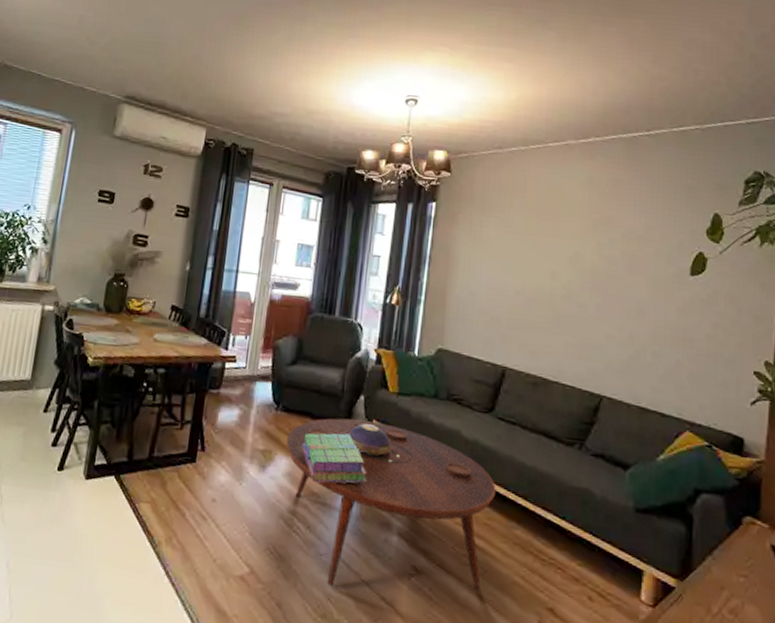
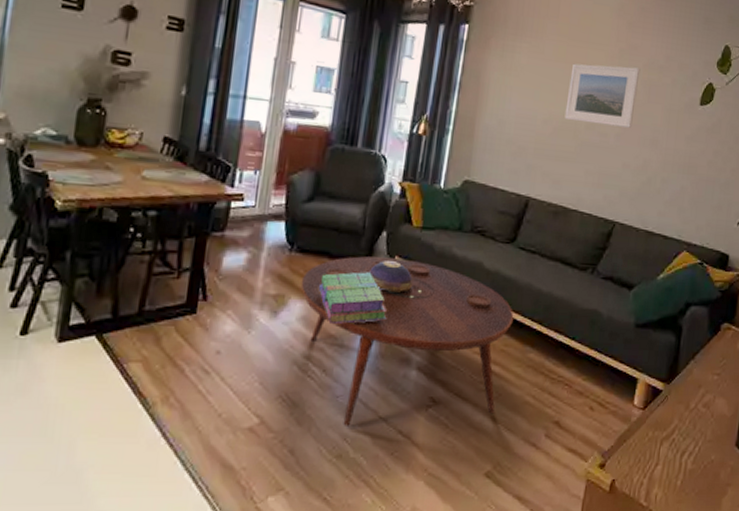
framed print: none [538,235,618,299] -> present [564,63,641,128]

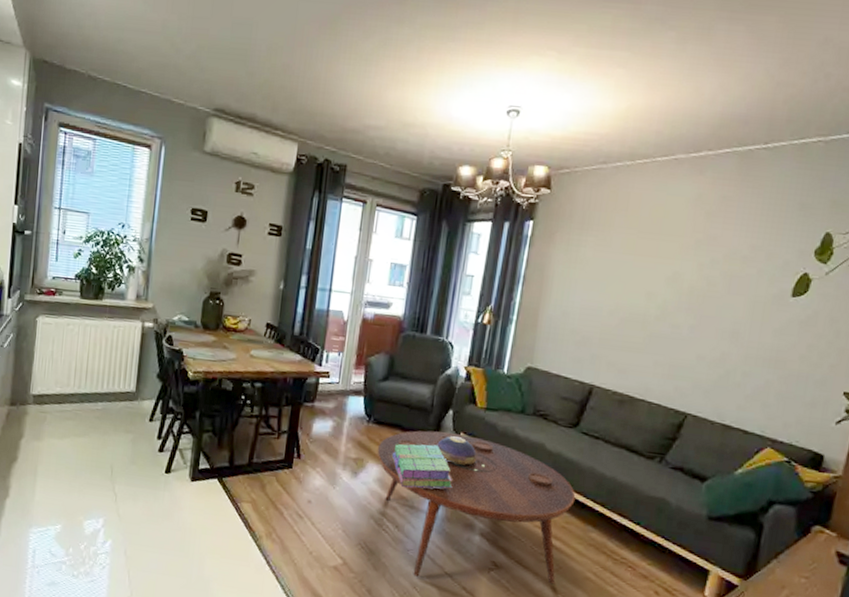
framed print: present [564,63,641,128] -> none [632,255,720,320]

